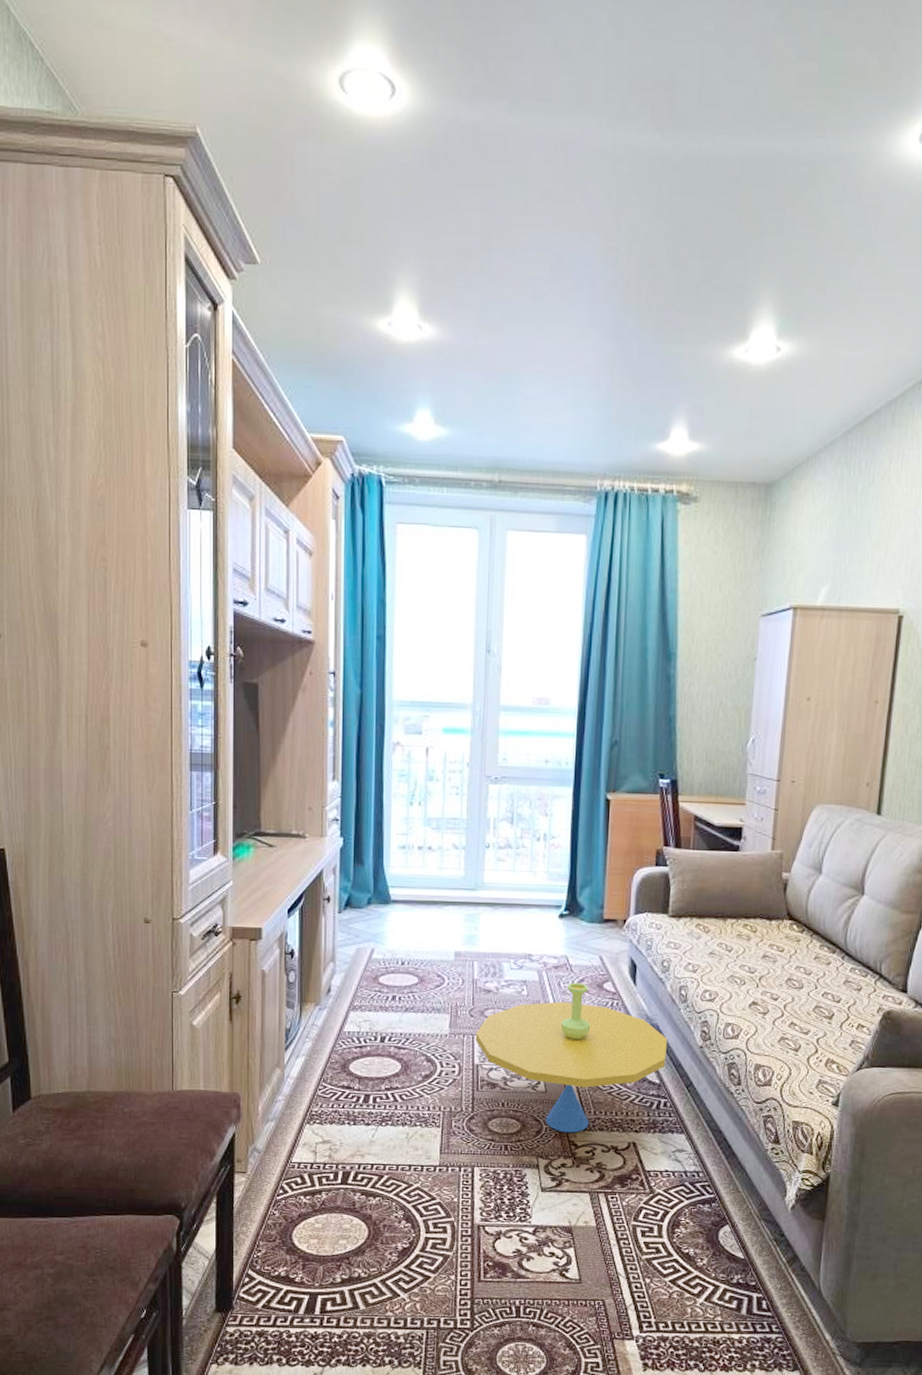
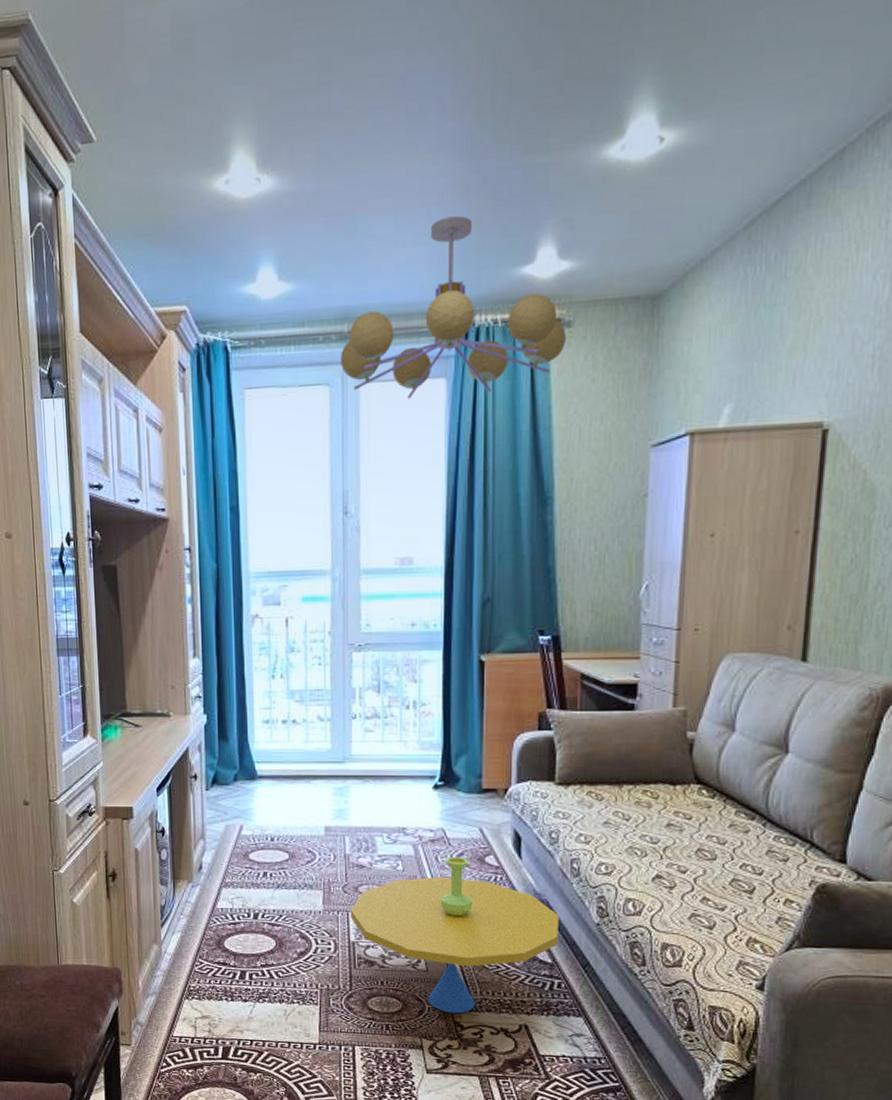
chandelier: none [490,388,694,553] -> present [341,215,567,399]

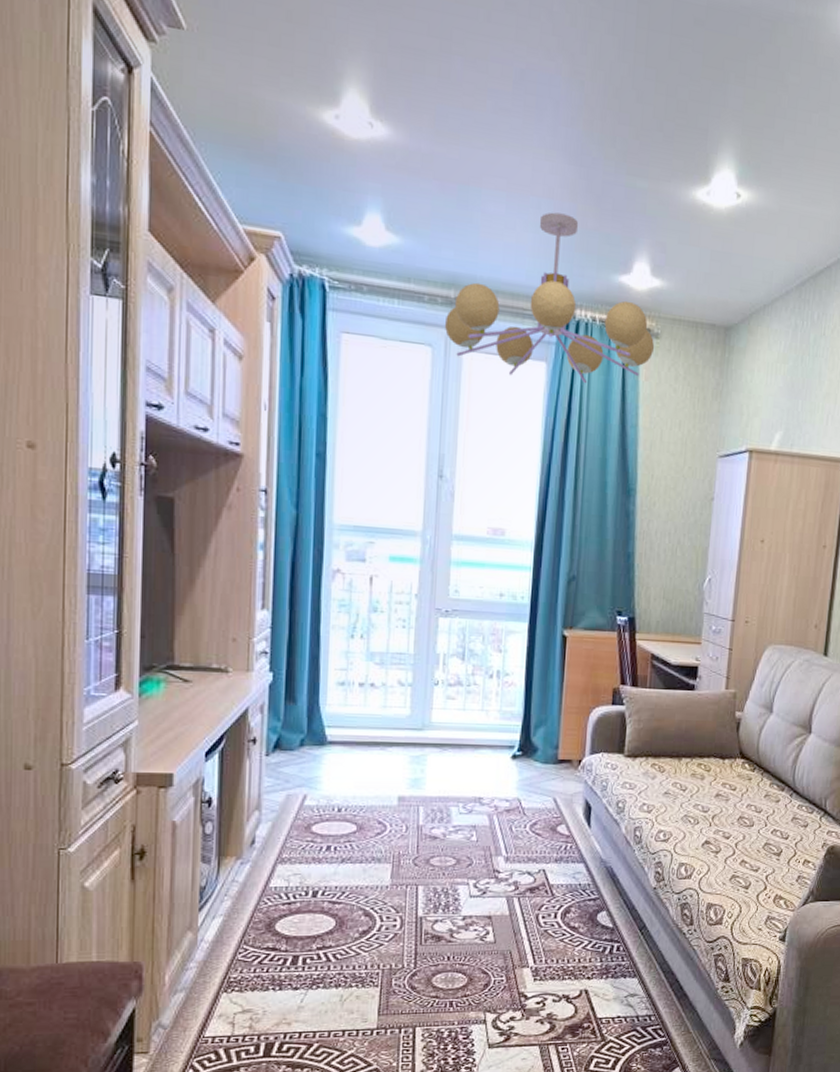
side table: present [350,856,559,1014] -> none [419,826,621,984]

